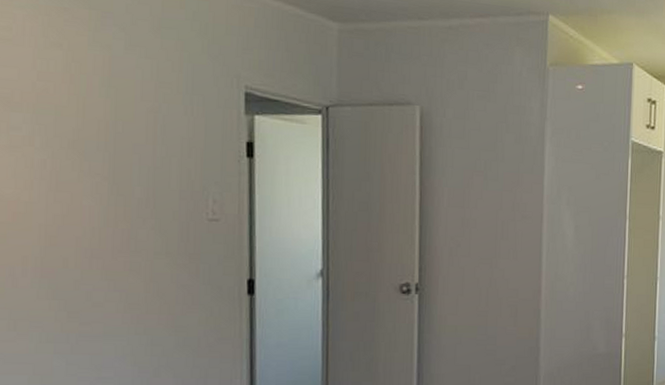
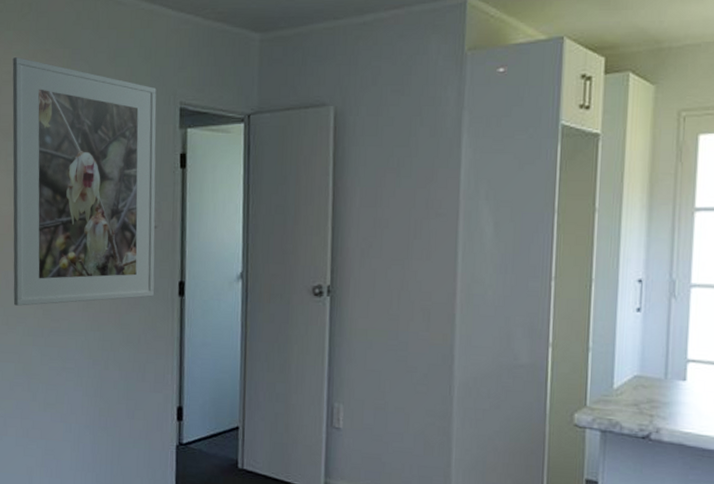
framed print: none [14,11,217,308] -> present [12,57,157,306]

